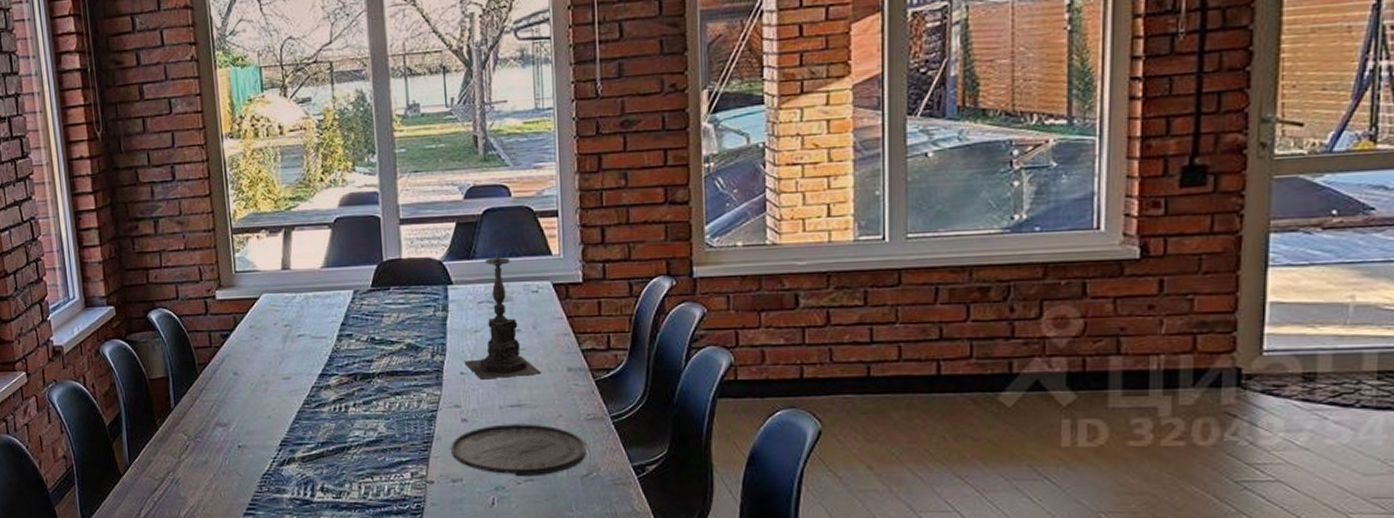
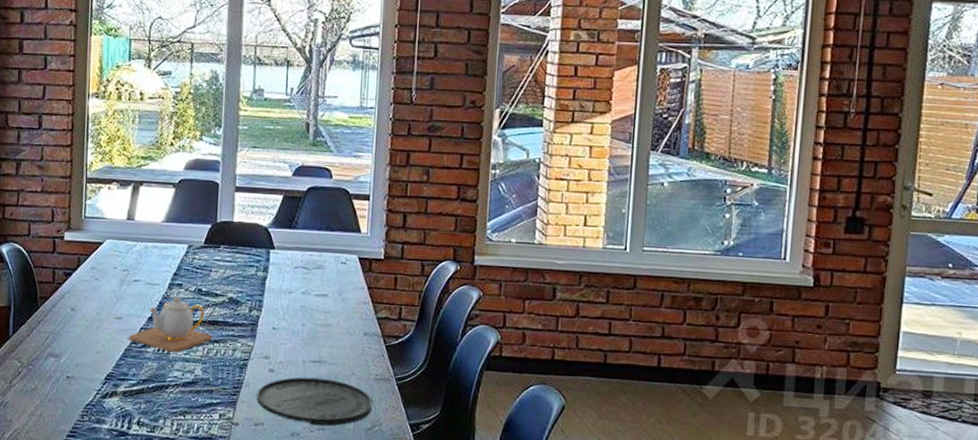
teapot: none [300,347,393,410] -> present [129,295,212,353]
candle holder: present [463,246,542,380] -> none [276,220,342,336]

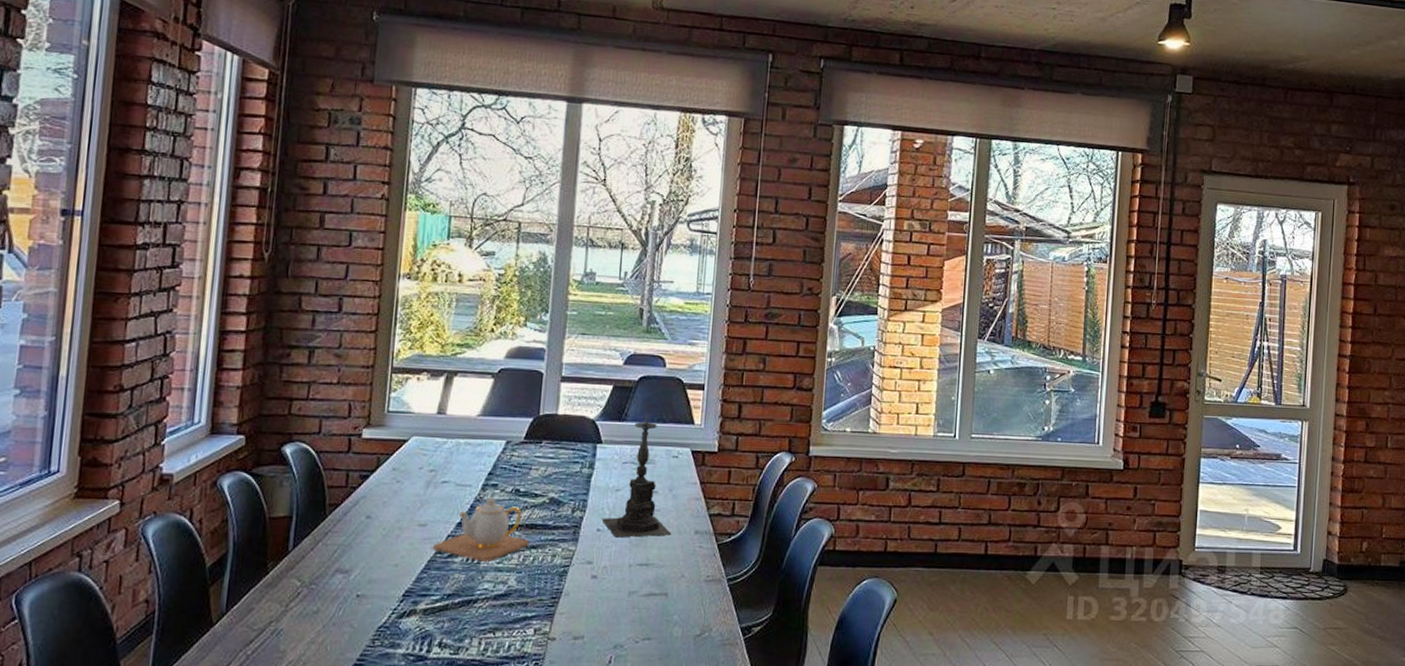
plate: present [257,377,372,425] -> none [577,582,702,634]
candle holder: none [276,220,342,336] -> present [601,412,672,538]

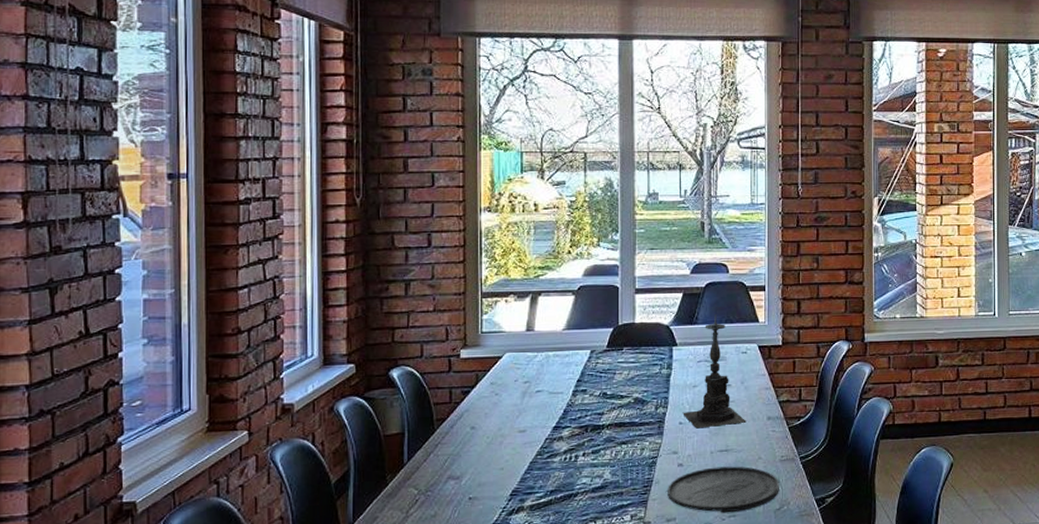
teapot: present [433,497,530,562] -> none [534,401,620,460]
plate: none [577,582,702,634] -> present [668,466,779,512]

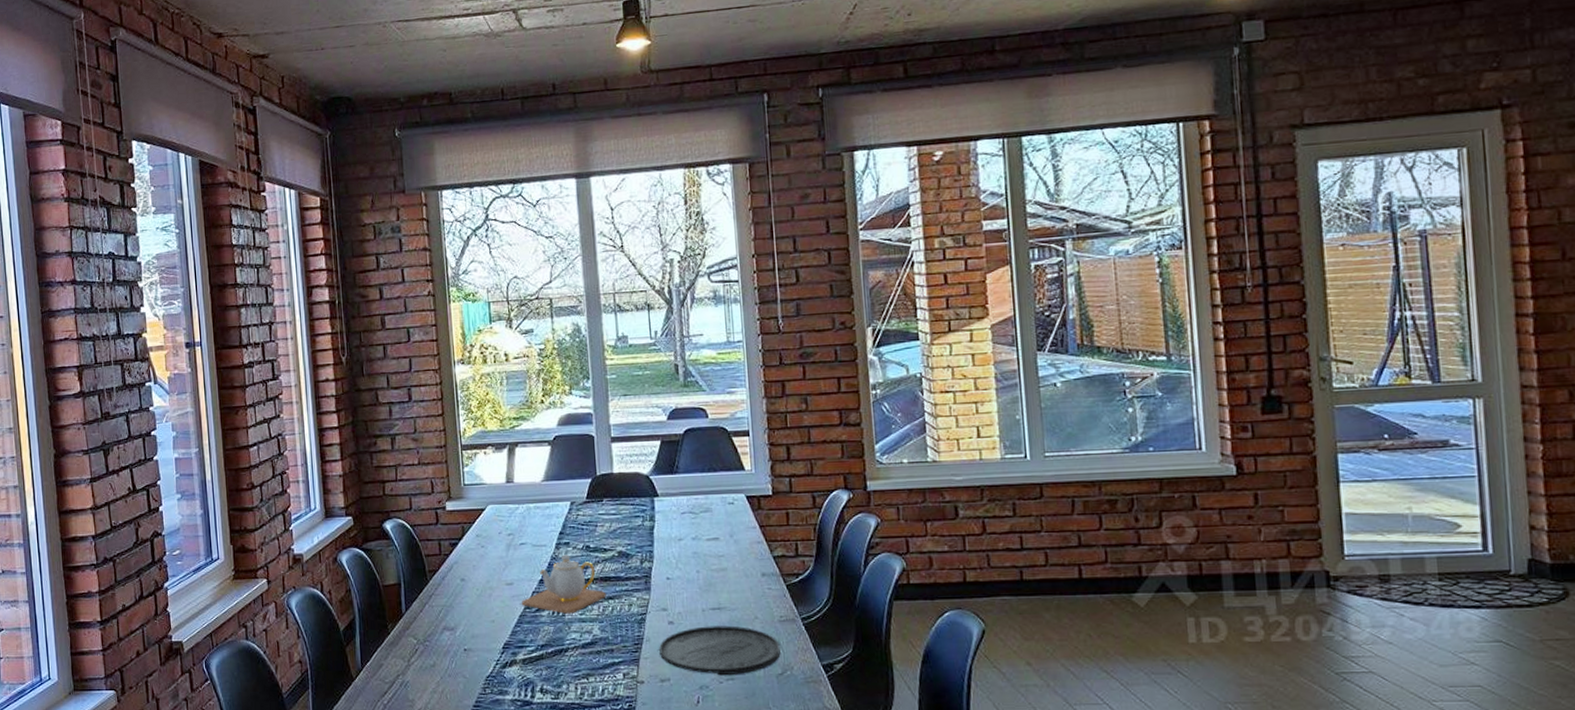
teapot: none [534,401,620,460] -> present [522,555,607,614]
candle holder: present [682,314,746,429] -> none [669,462,739,585]

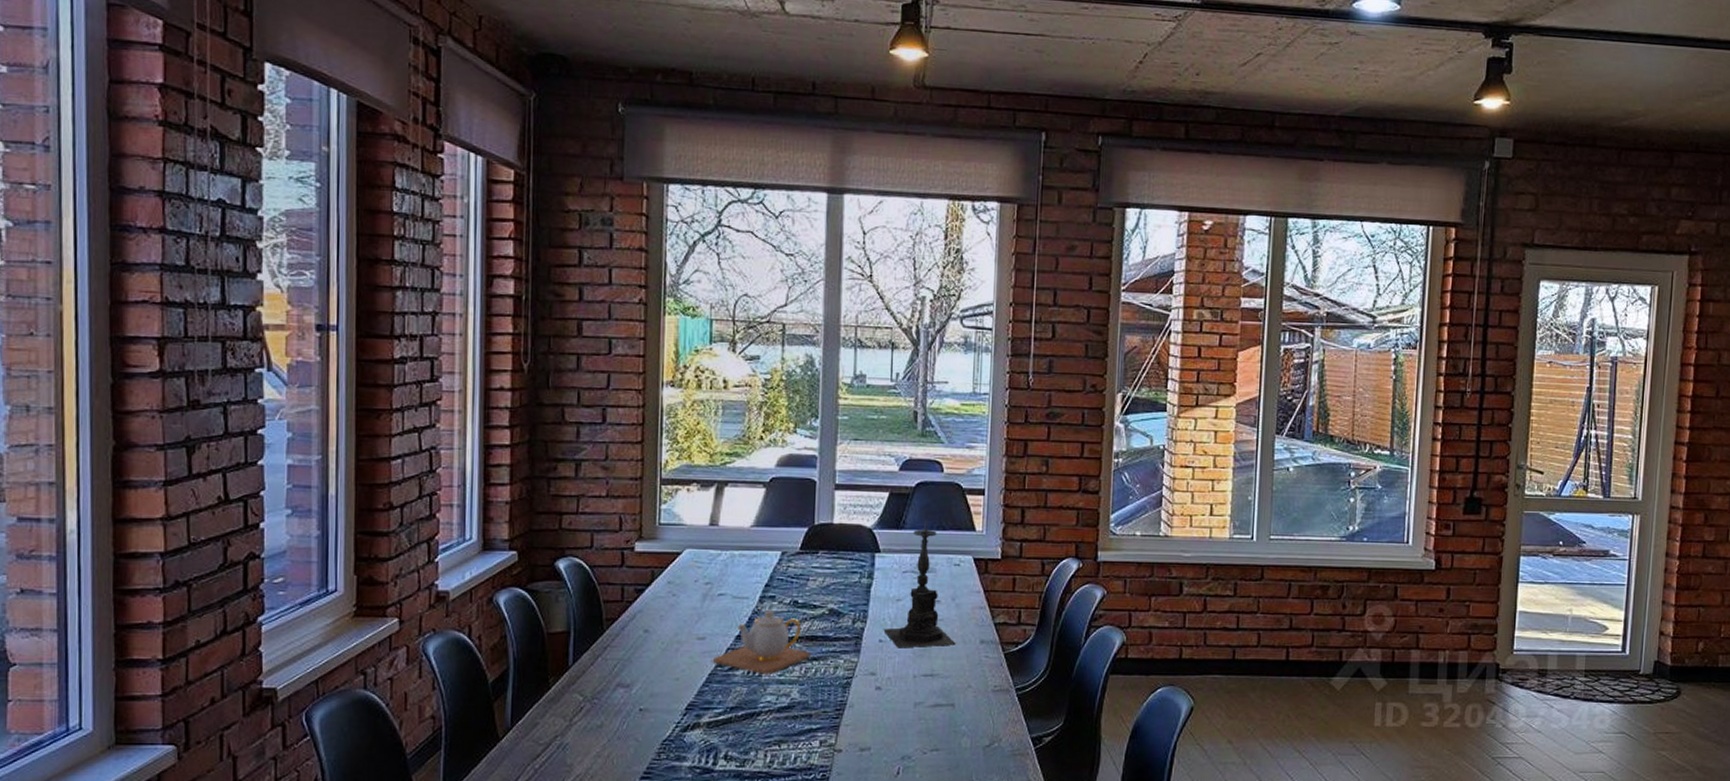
plate: present [659,625,781,675] -> none [862,693,991,745]
candle holder: none [669,462,739,585] -> present [883,519,956,648]

